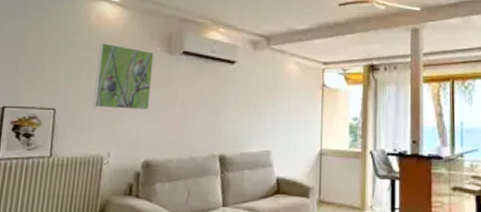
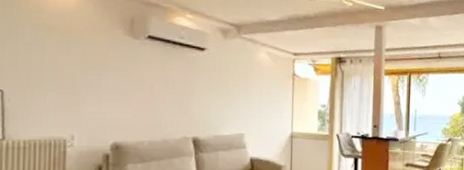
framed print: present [93,43,154,111] -> none [48,22,115,94]

